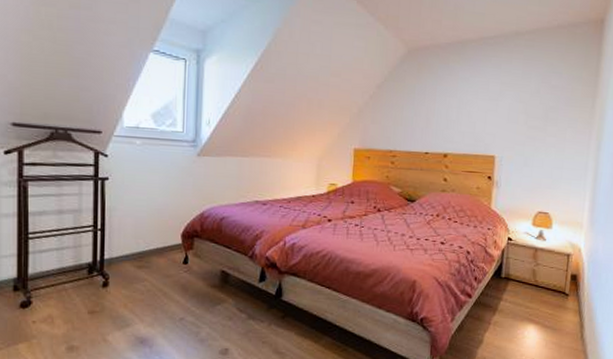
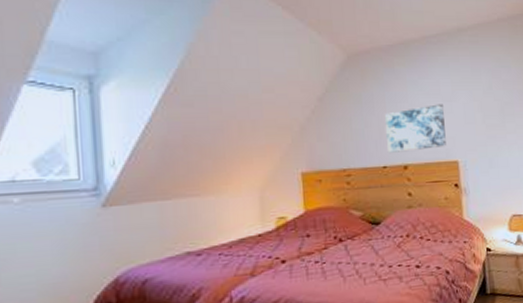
wall art: none [430,101,489,142] -> present [385,104,446,153]

